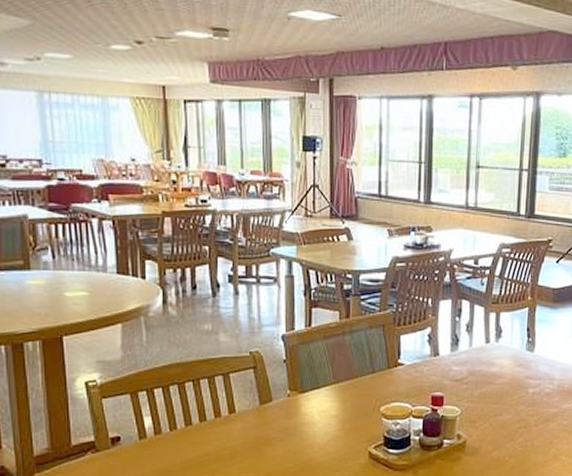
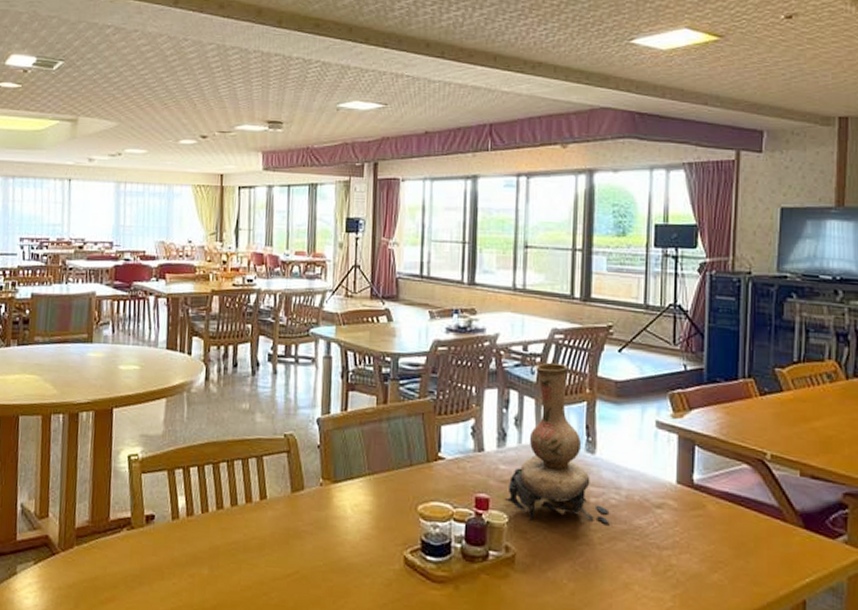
vase: none [457,275,545,413] -> present [504,363,611,524]

